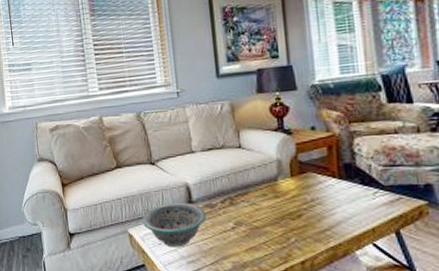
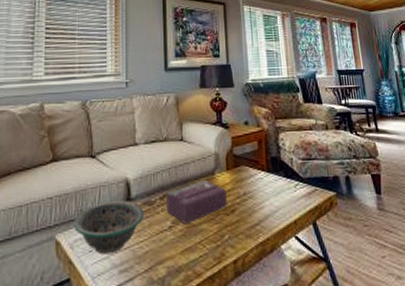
tissue box: none [227,185,293,227] -> present [166,179,227,225]

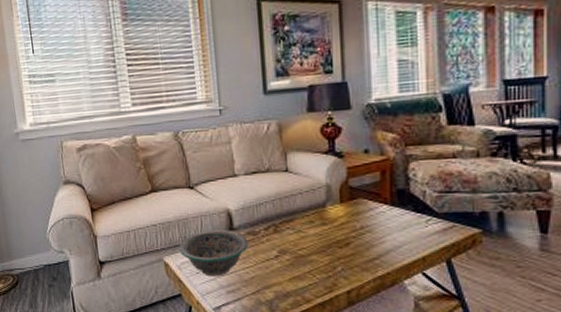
tissue box: present [166,179,227,225] -> none [271,212,340,255]

